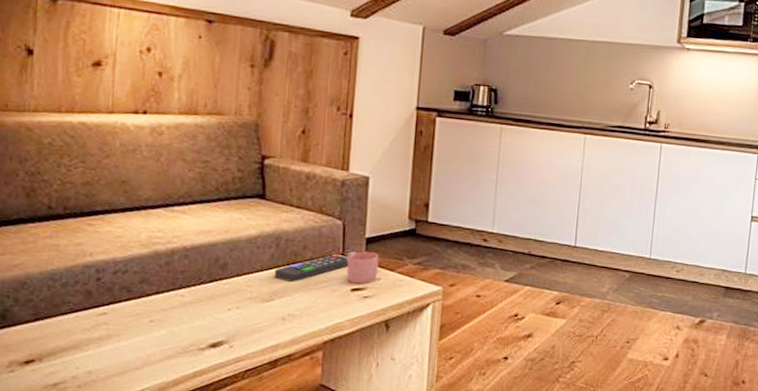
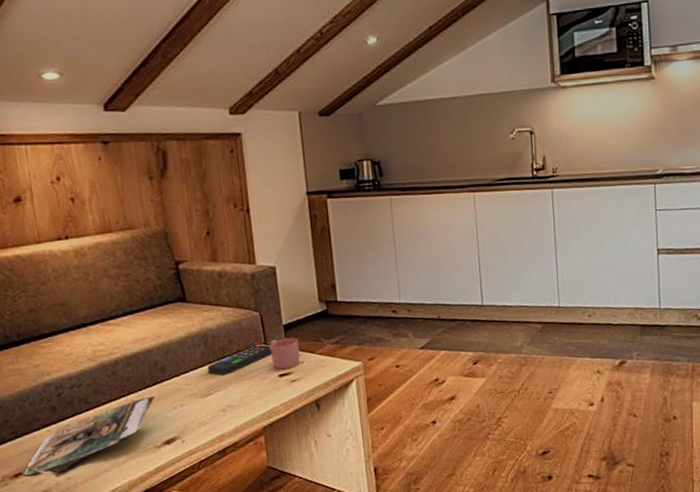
magazine: none [37,294,209,365] -> present [24,396,155,476]

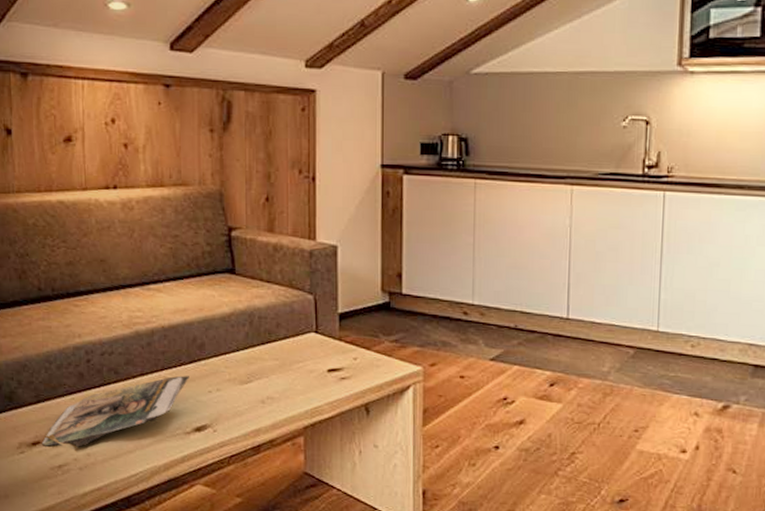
remote control: present [207,344,273,376] -> none [250,331,323,362]
mug: present [269,338,301,370] -> none [321,328,354,364]

